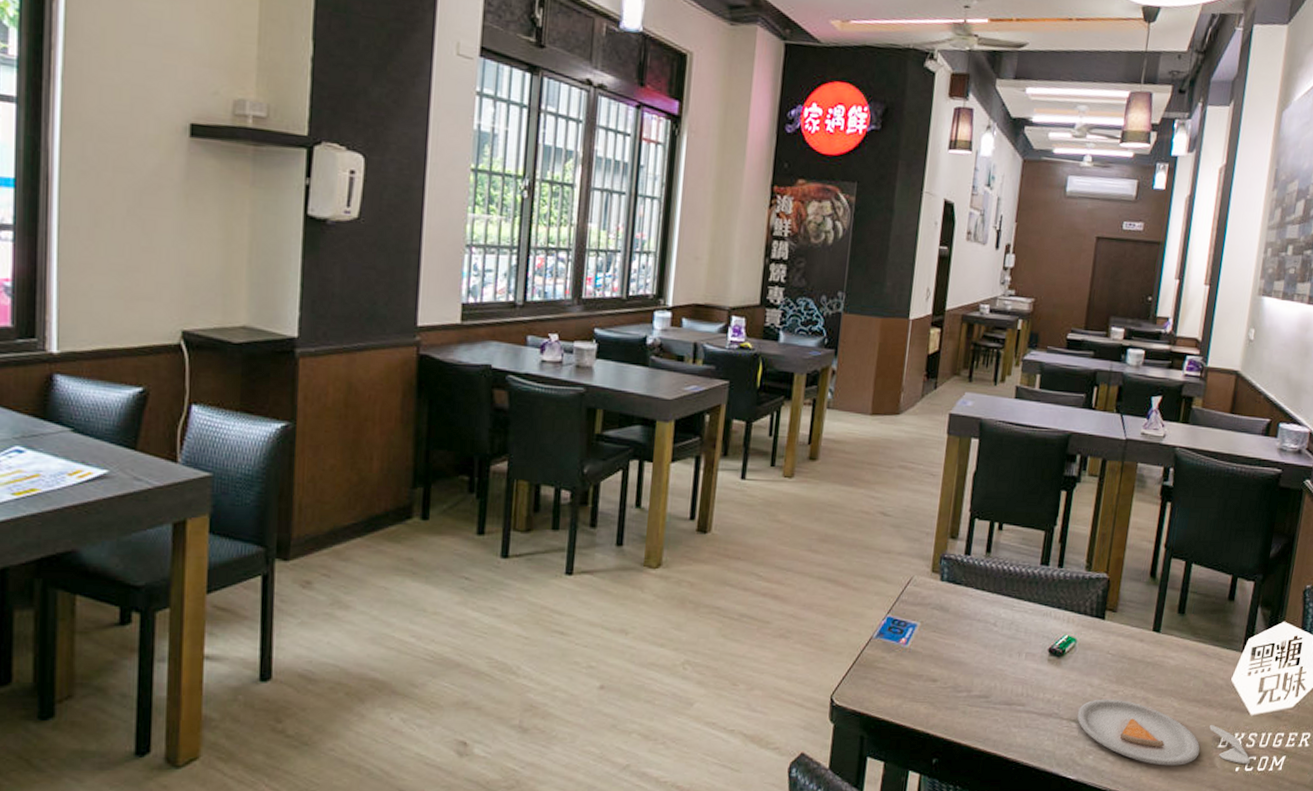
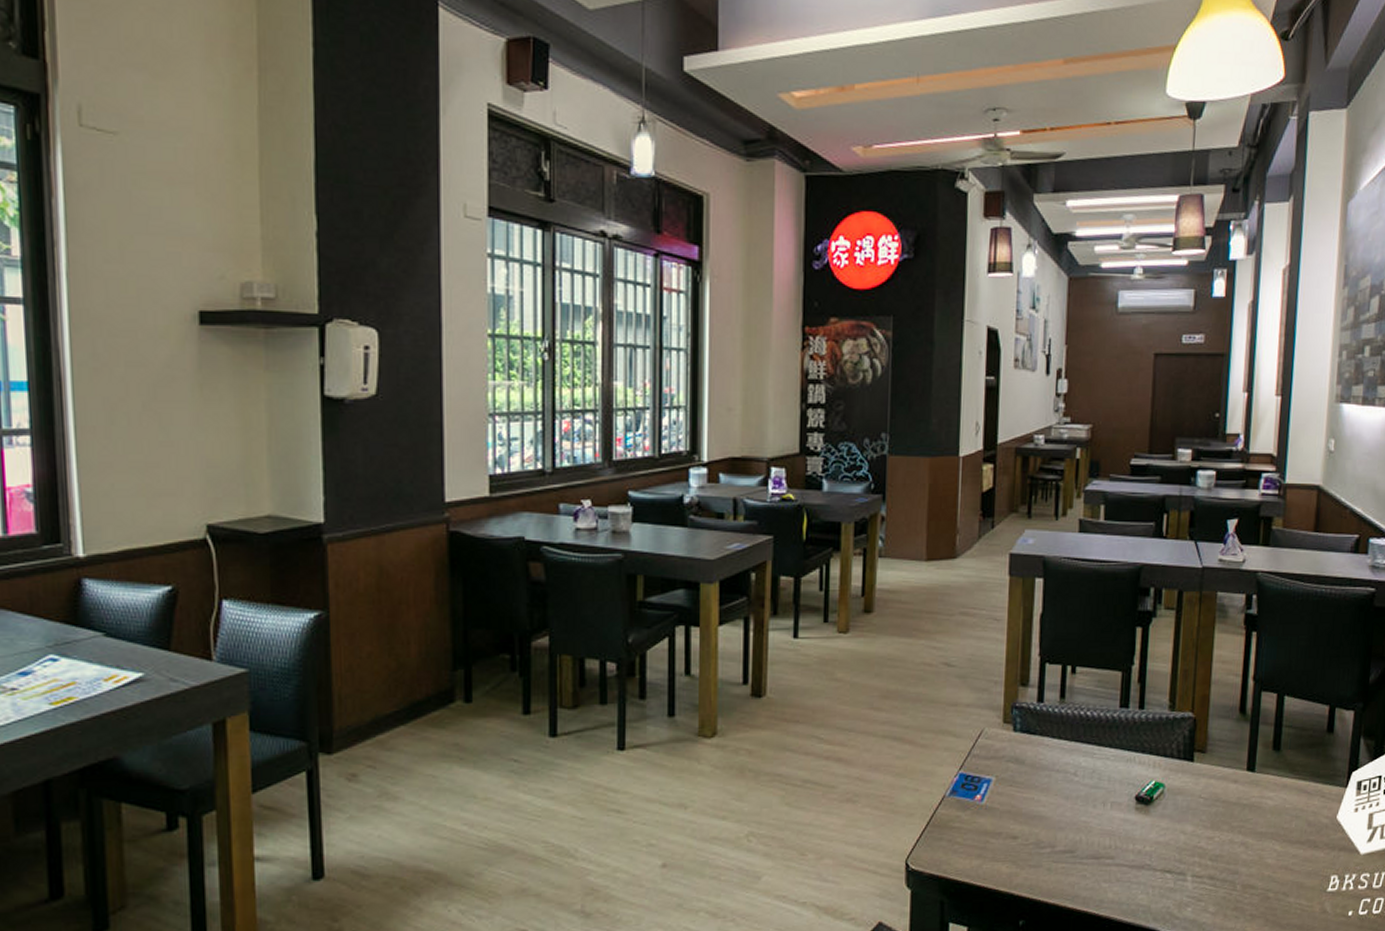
dinner plate: present [1076,699,1251,766] -> none [1171,845,1365,914]

